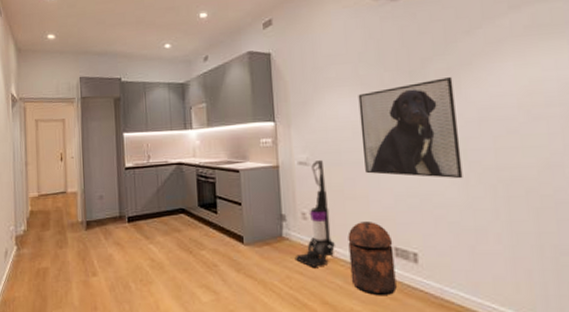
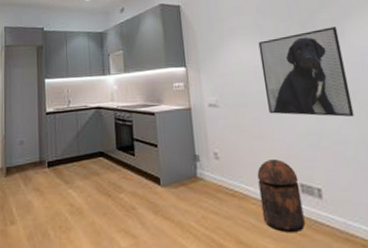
vacuum cleaner: present [294,160,335,267] -> none [209,102,246,207]

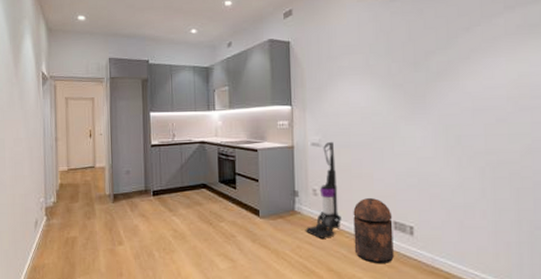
vacuum cleaner: none [209,102,246,207] -> present [305,142,341,238]
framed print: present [258,27,354,117] -> none [368,70,456,162]

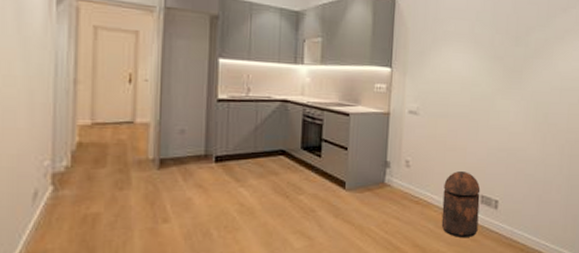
vacuum cleaner: present [305,142,341,238] -> none [393,111,432,213]

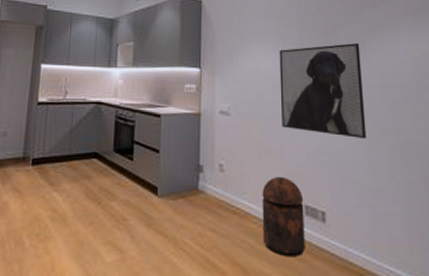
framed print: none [467,47,548,138] -> present [279,43,367,140]

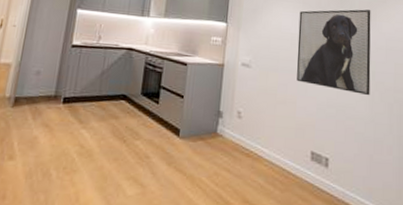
trash can: present [262,177,305,258] -> none [271,125,311,197]

